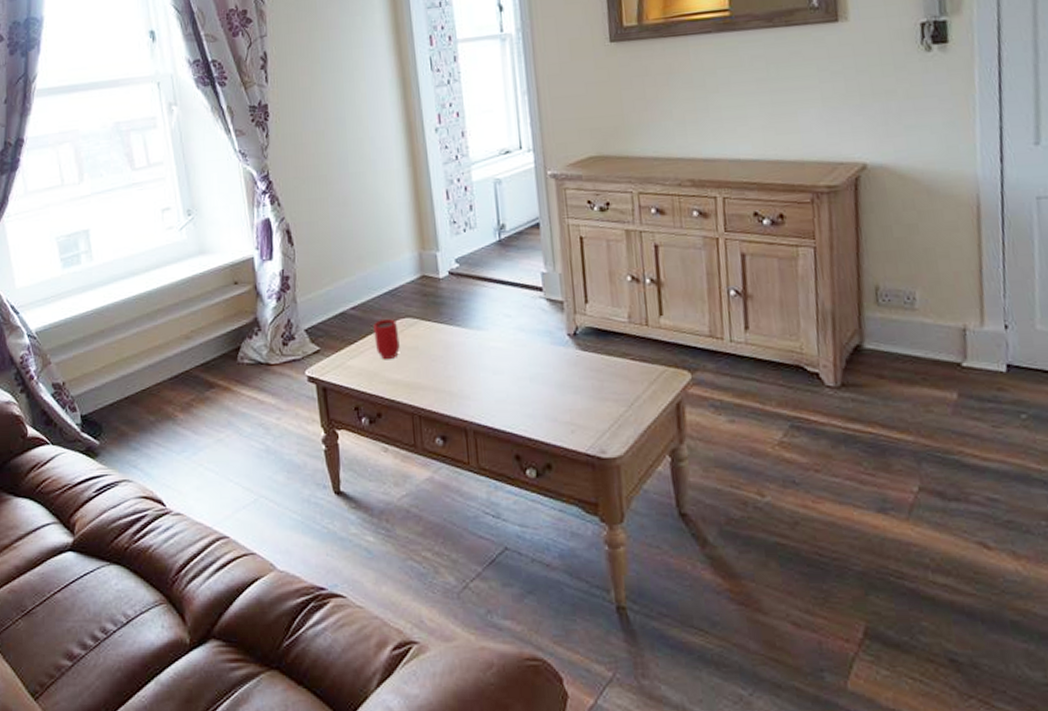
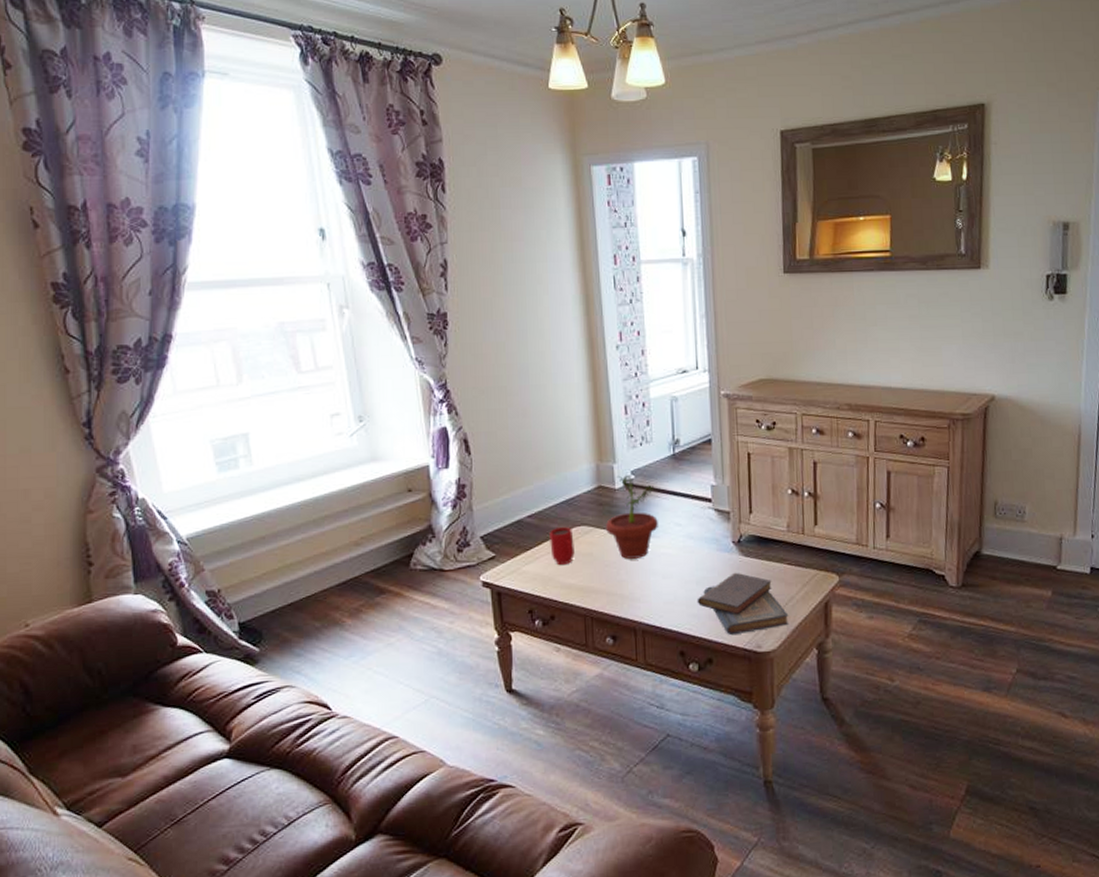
potted plant: none [431,263,486,353] -> present [606,474,658,559]
diary: none [531,368,637,439] -> present [697,572,789,636]

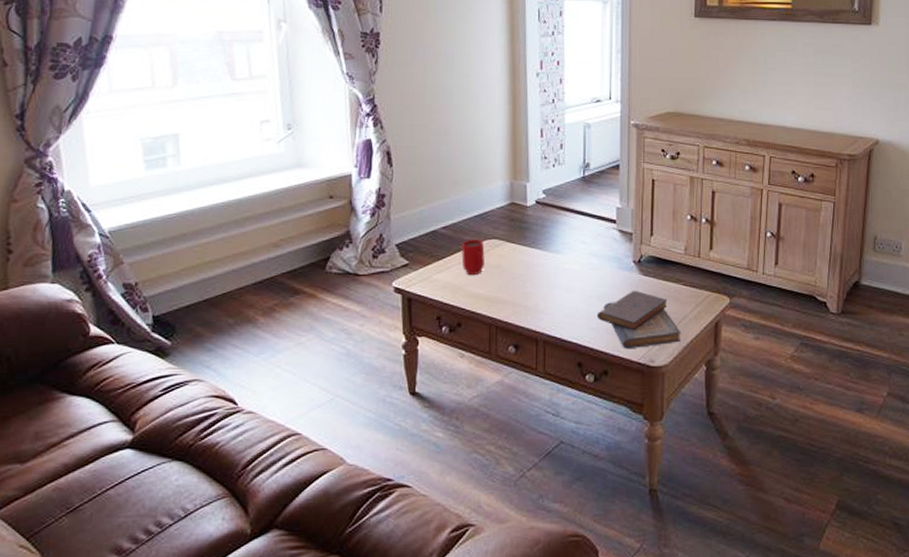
potted plant: present [606,474,658,559] -> none [516,193,565,273]

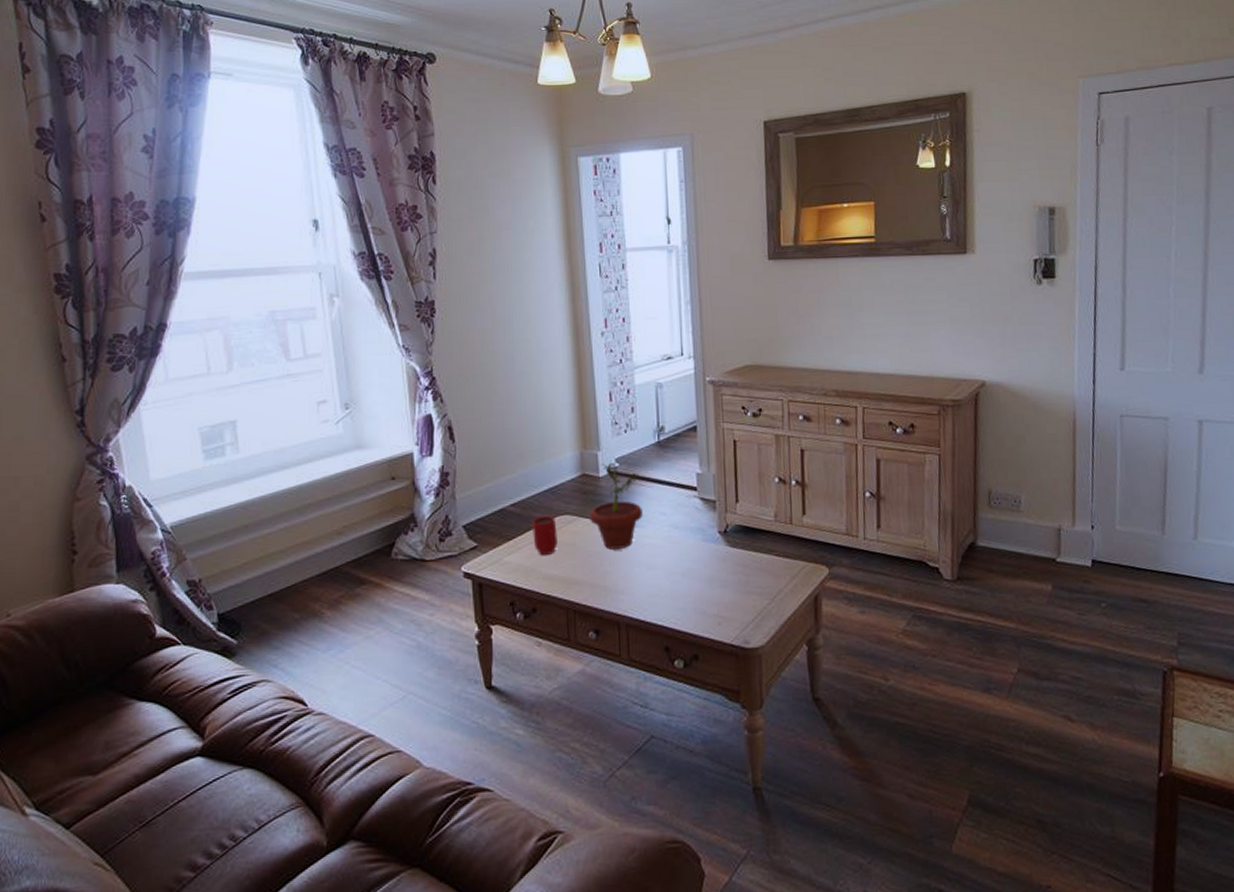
potted plant: none [516,193,565,273] -> present [590,462,643,549]
diary: present [596,290,682,350] -> none [682,563,778,630]

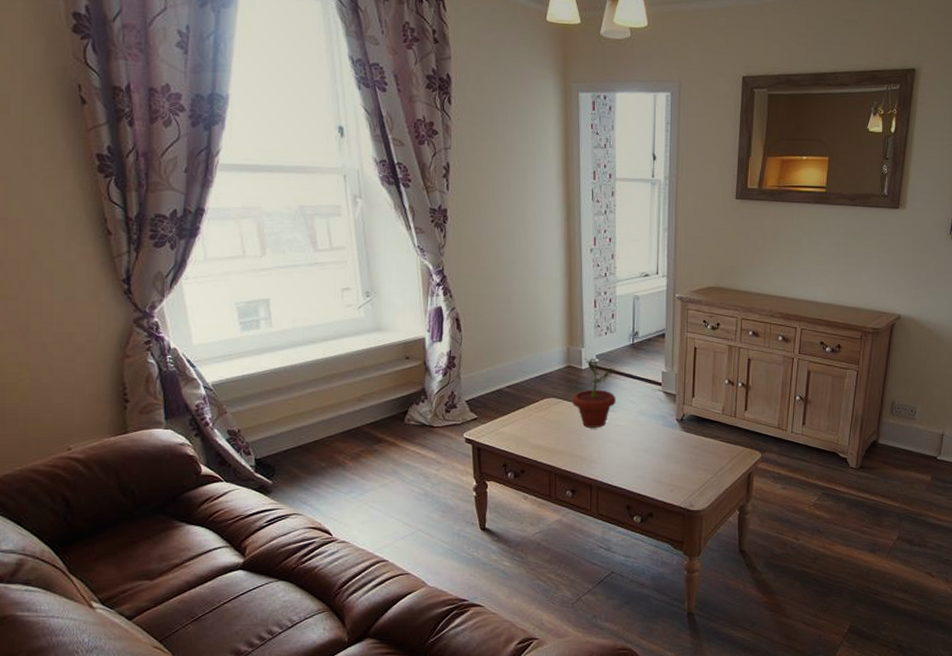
mug: present [532,516,558,556] -> none [524,398,545,430]

